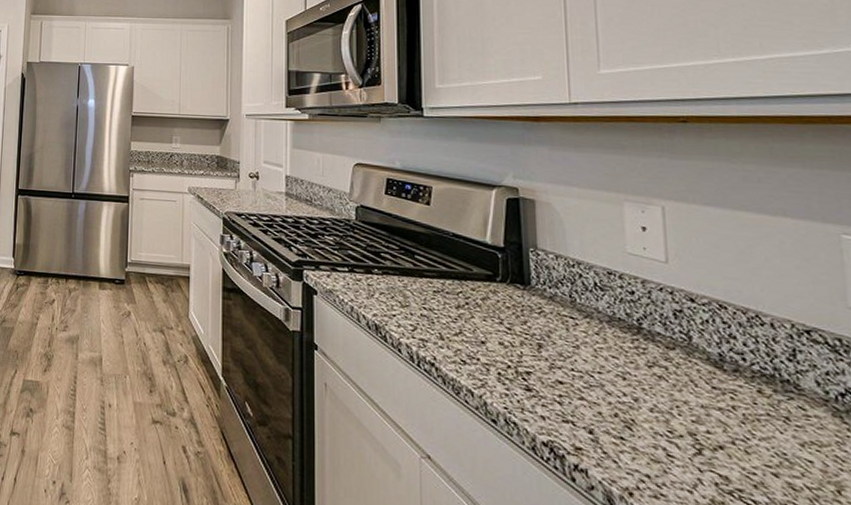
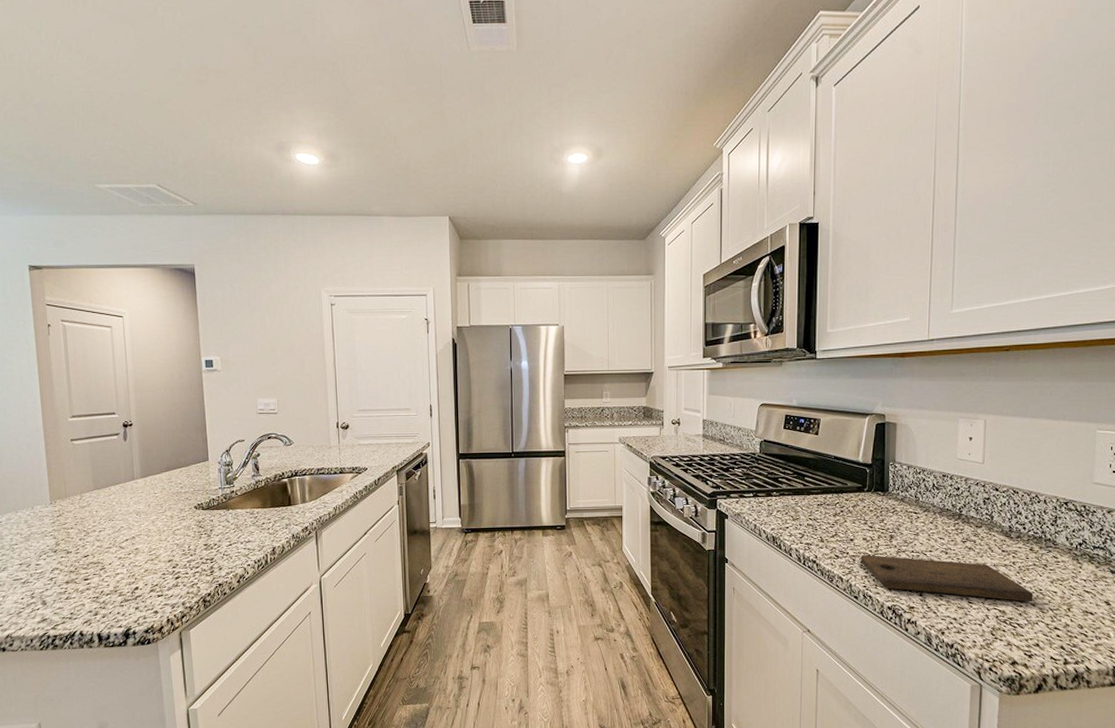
cutting board: none [497,365,774,470] -> present [860,555,1034,602]

